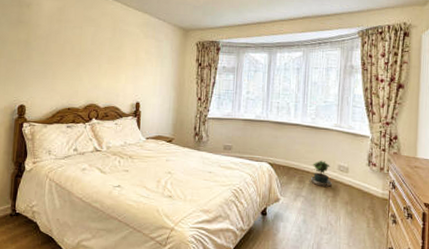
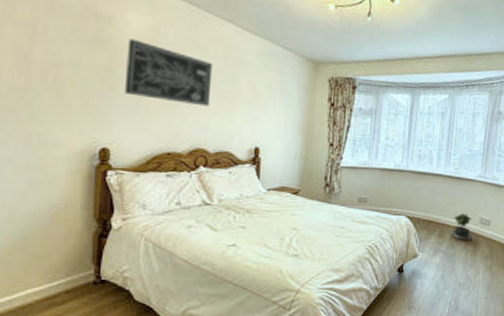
wall art: none [37,19,104,70] -> present [124,38,213,107]

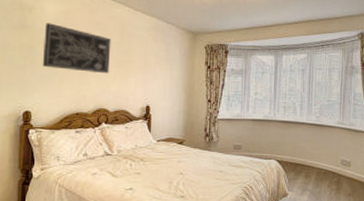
potted plant: present [449,213,473,242] -> none [314,156,336,181]

